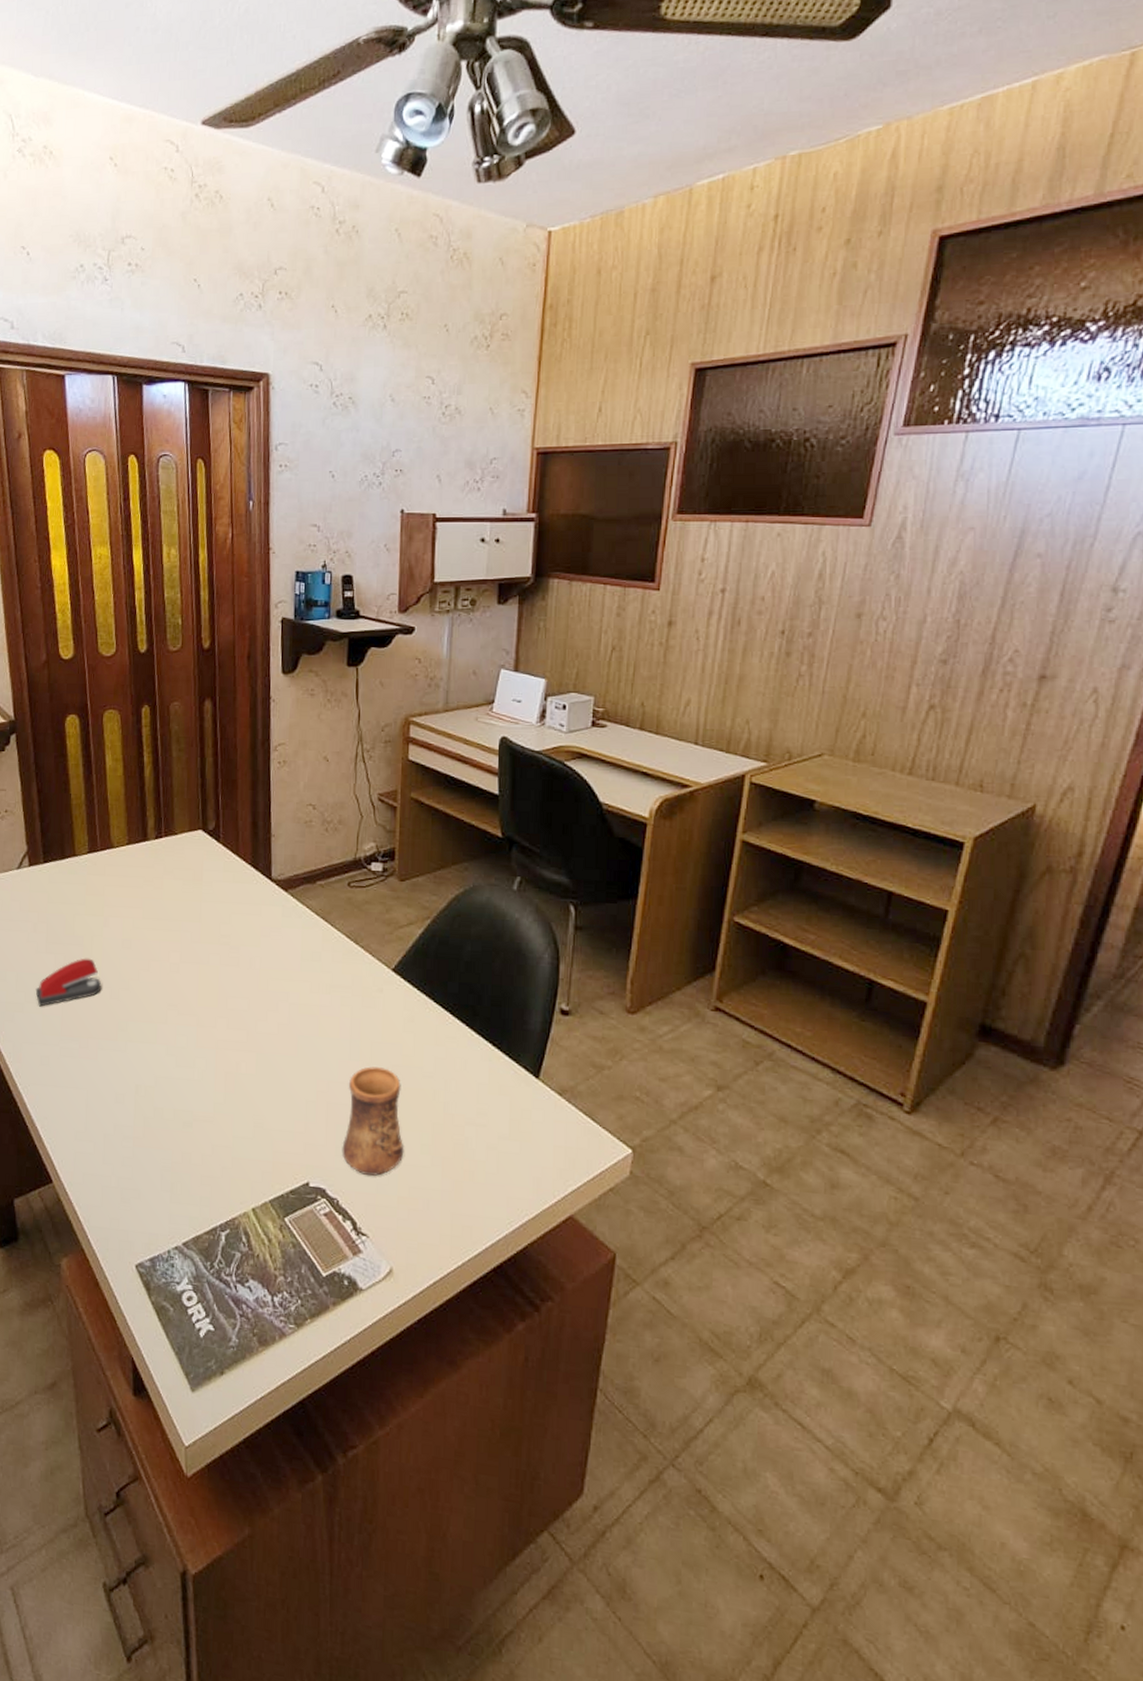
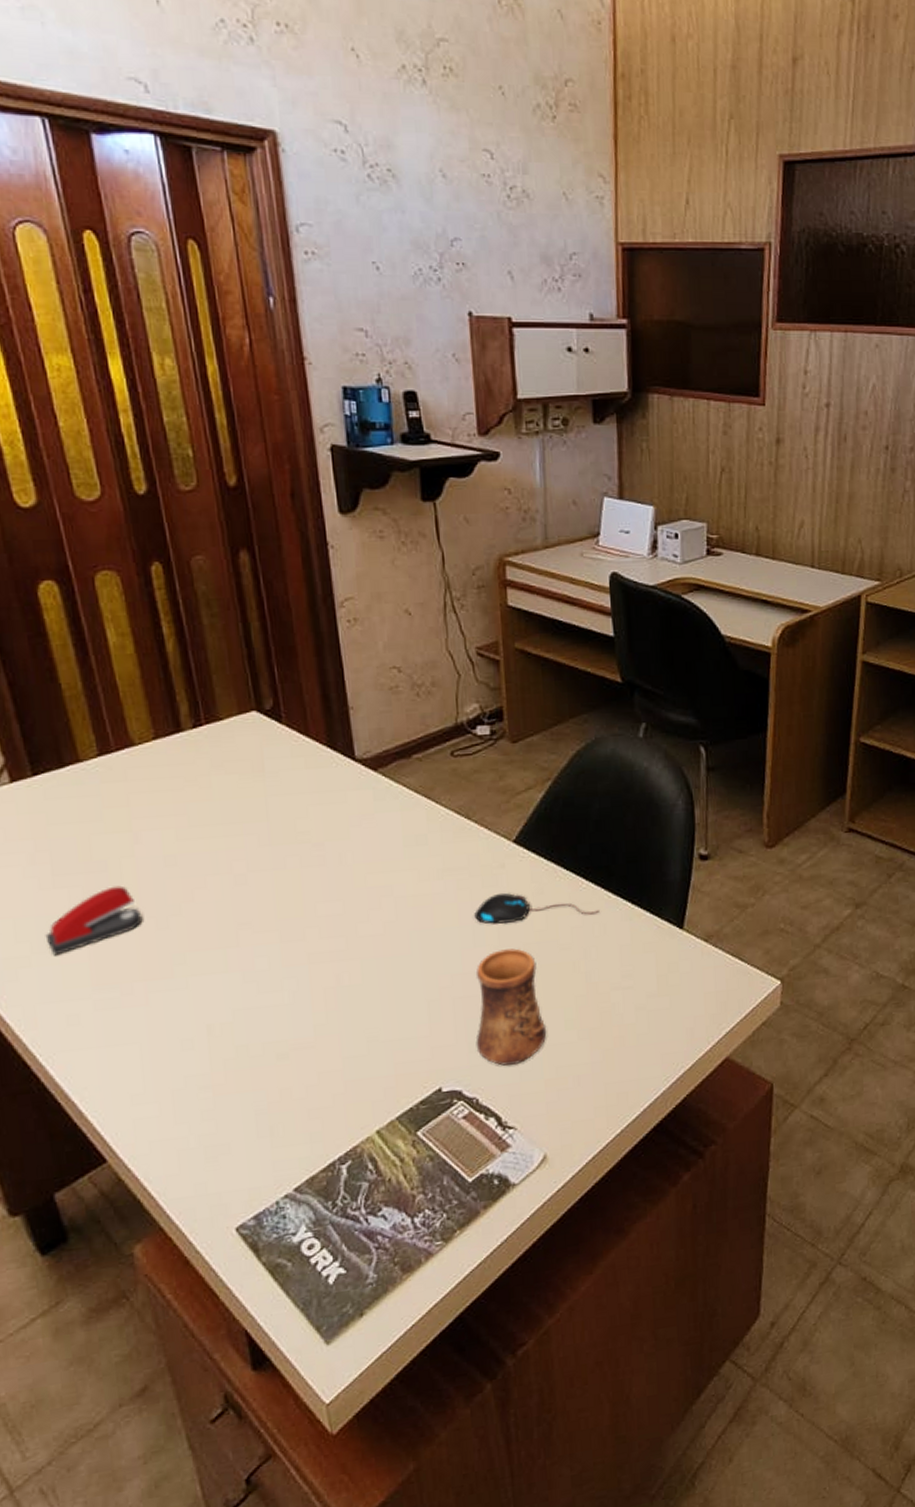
mouse: none [352,1014,462,1049] -> present [474,892,599,924]

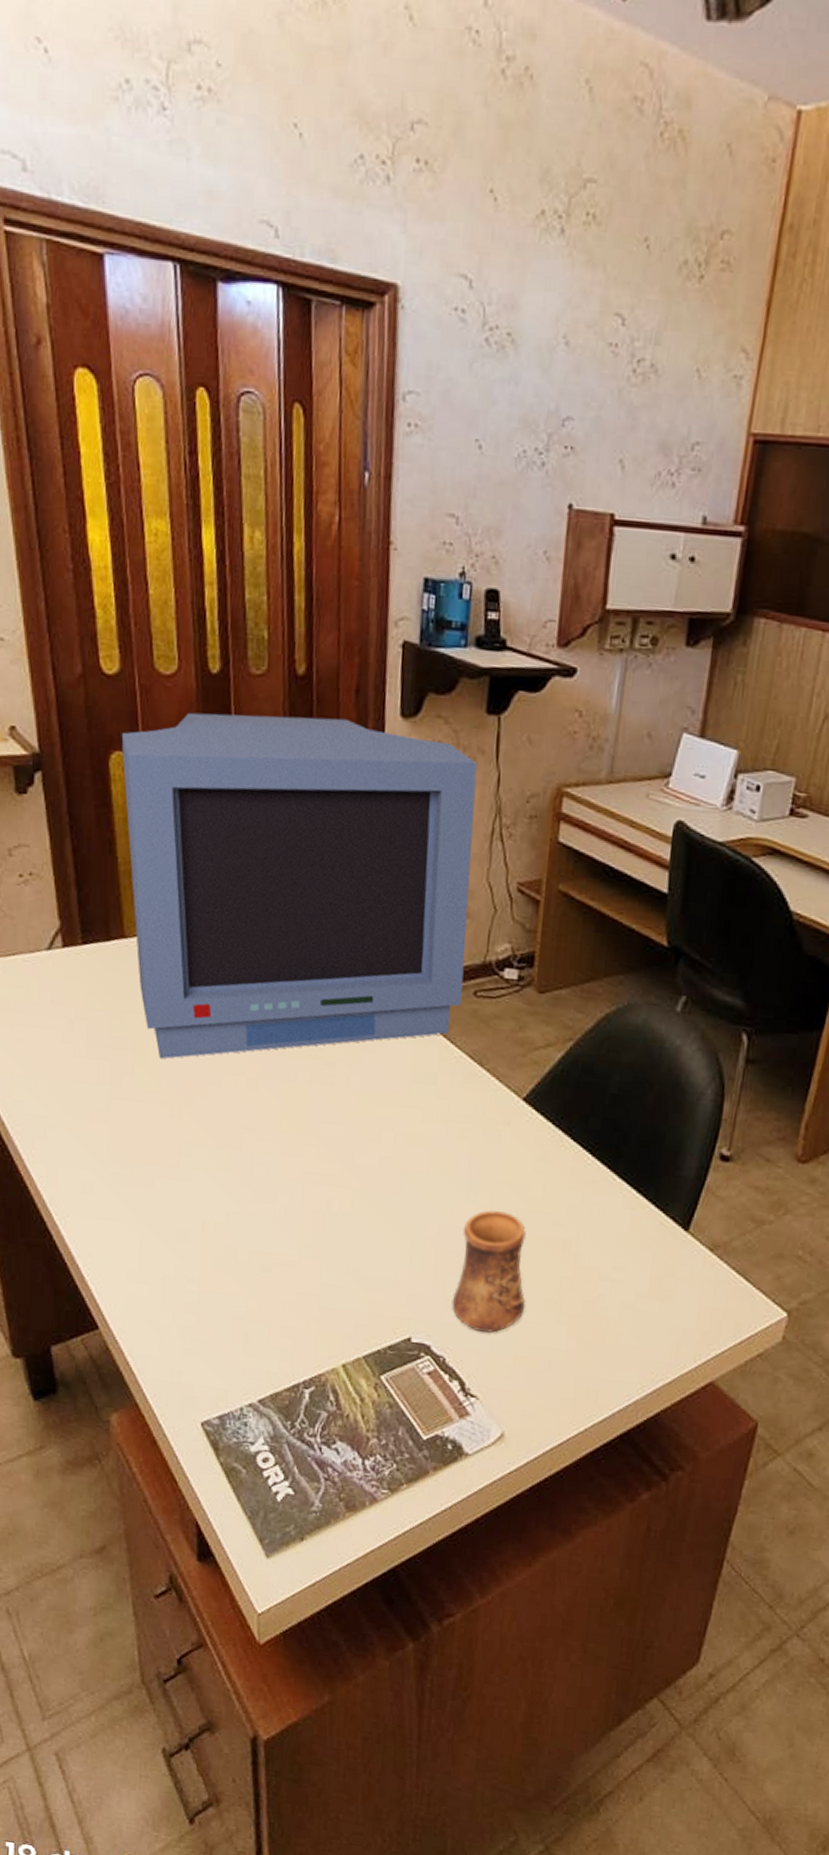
stapler: present [45,885,143,956] -> none [74,1066,160,1123]
monitor: none [47,521,440,875] -> present [121,712,478,1059]
mouse: present [474,892,599,924] -> none [471,1150,601,1195]

